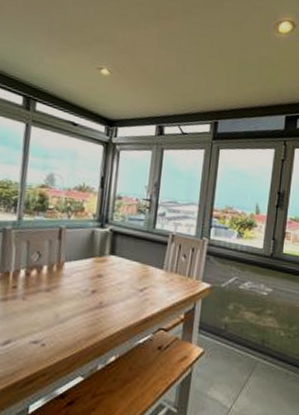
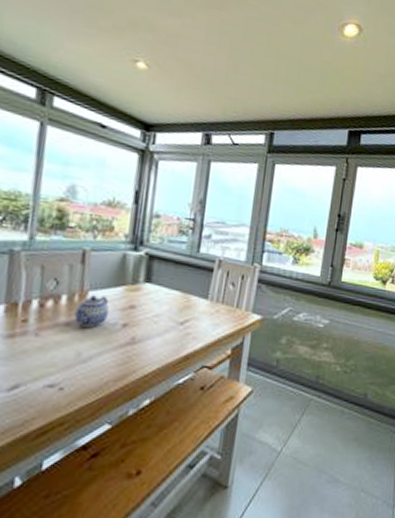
teapot: none [53,265,82,293] -> present [74,295,110,327]

